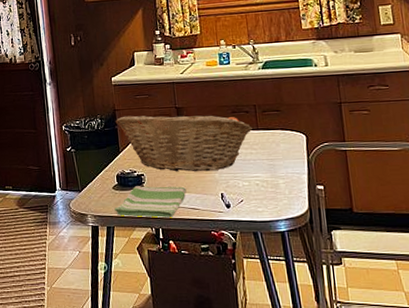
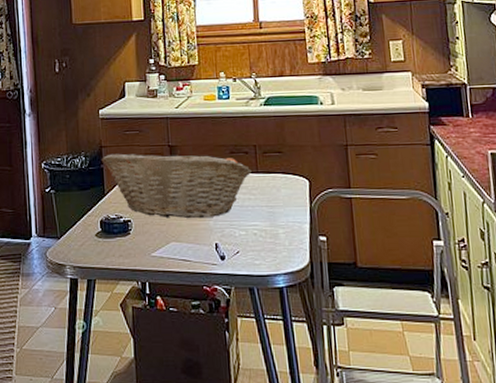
dish towel: present [114,186,186,218] -> none [96,233,177,270]

